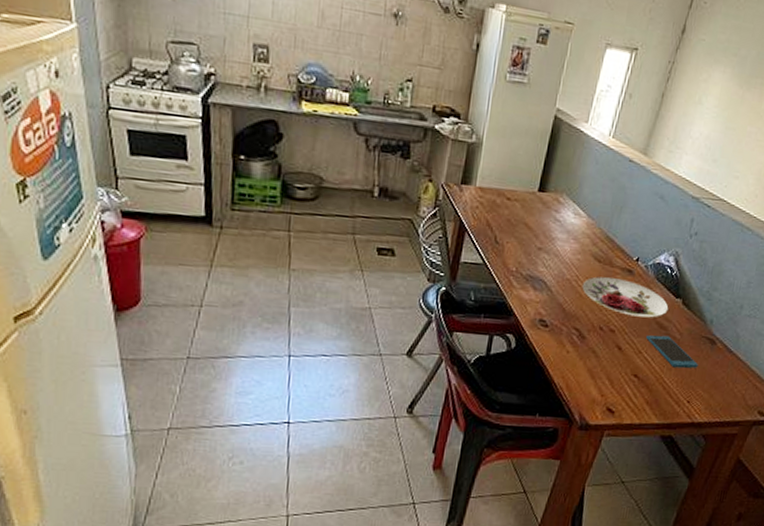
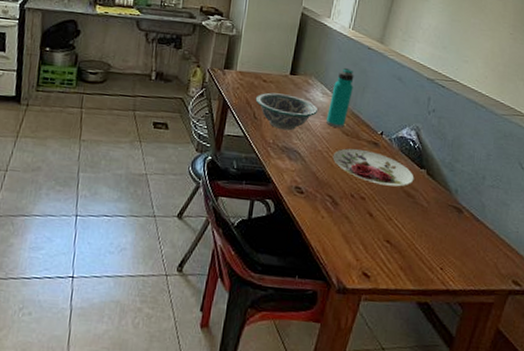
bowl: none [497,212,569,257] -> present [255,92,319,131]
water bottle: none [576,183,611,254] -> present [325,67,354,128]
smartphone: present [646,335,699,369] -> none [395,203,448,236]

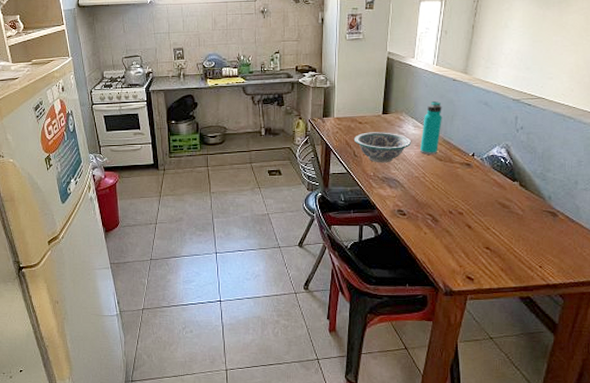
plate: present [332,148,414,187] -> none [429,172,508,200]

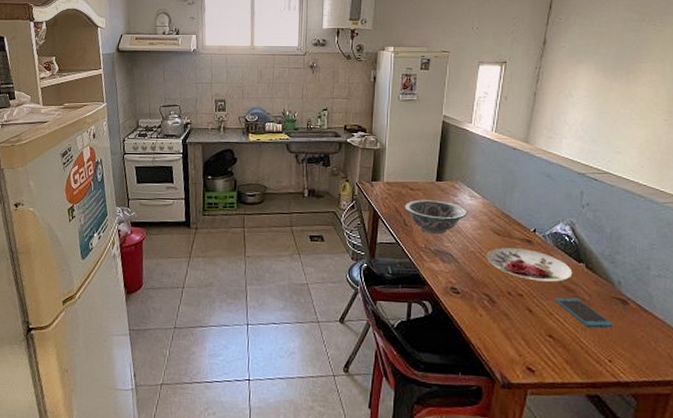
water bottle: present [419,100,442,155] -> none [475,169,501,228]
plate: none [429,172,508,200] -> present [486,248,573,282]
smartphone: none [492,213,544,239] -> present [555,297,614,328]

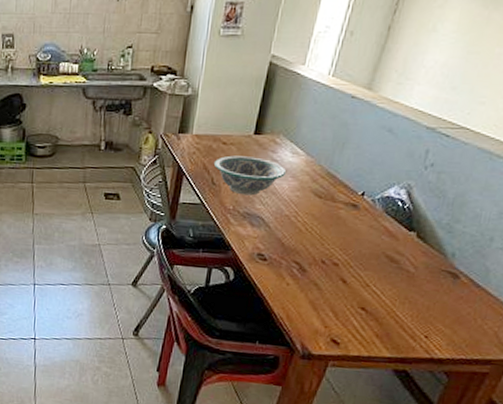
plate: present [486,248,573,282] -> none [301,212,400,252]
smartphone: present [555,297,614,328] -> none [374,268,438,303]

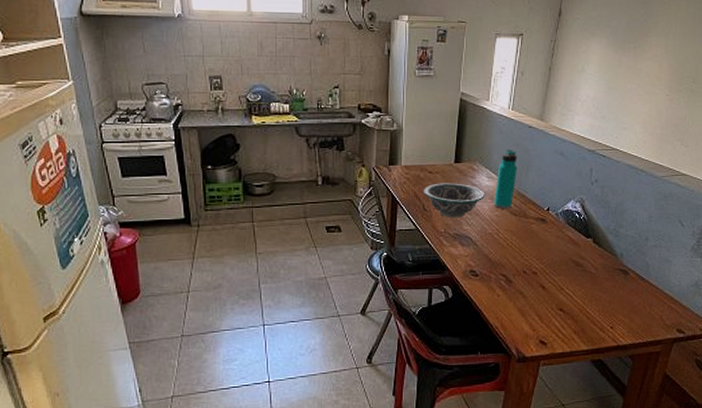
water bottle: none [294,121,332,190] -> present [493,149,517,209]

